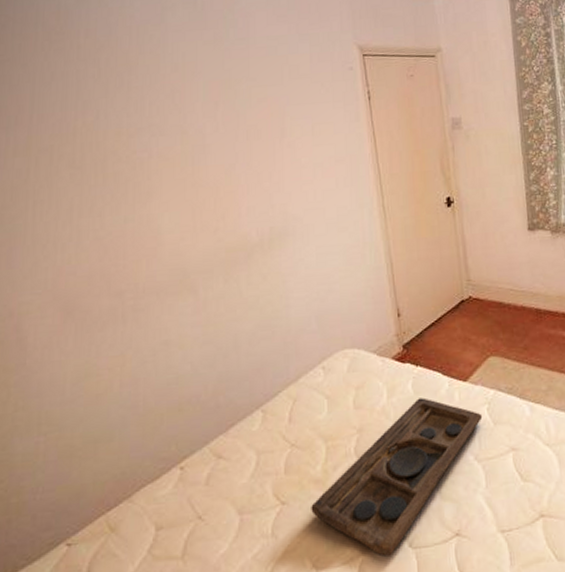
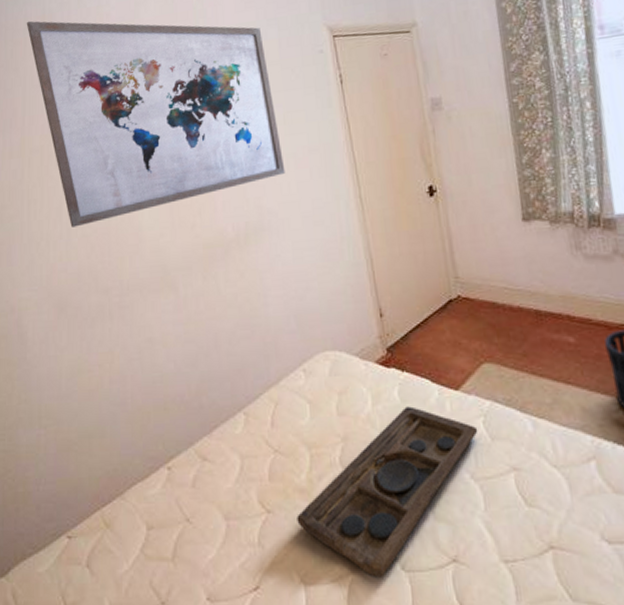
wall art: none [38,15,312,230] -> present [26,21,286,228]

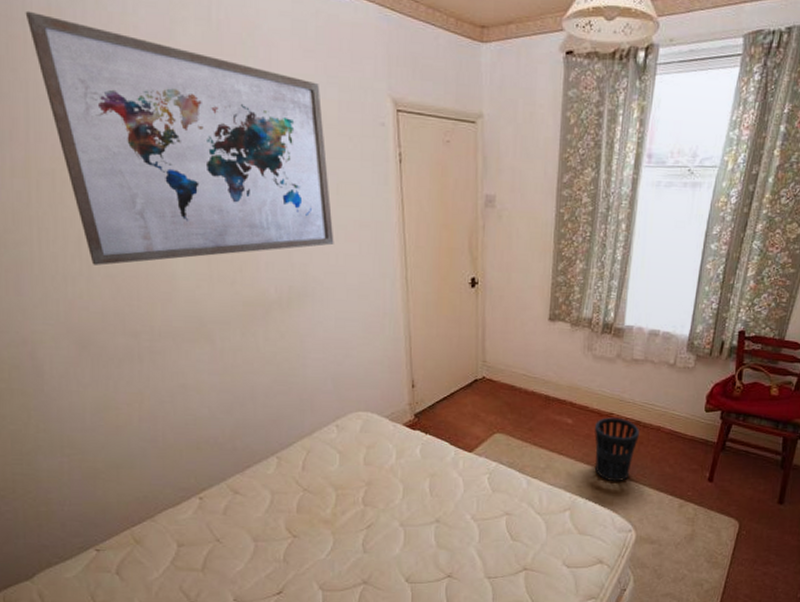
decorative tray: present [297,406,478,578] -> none [320,462,483,587]

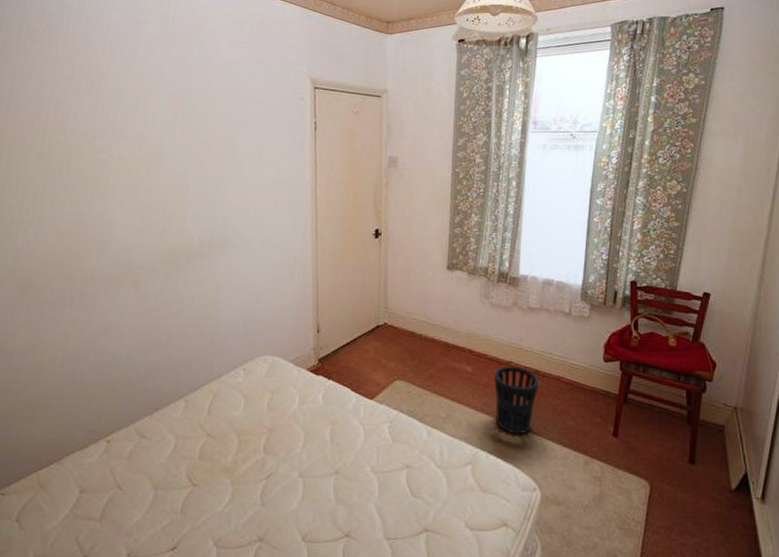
wall art: present [25,10,334,265] -> none [23,17,254,217]

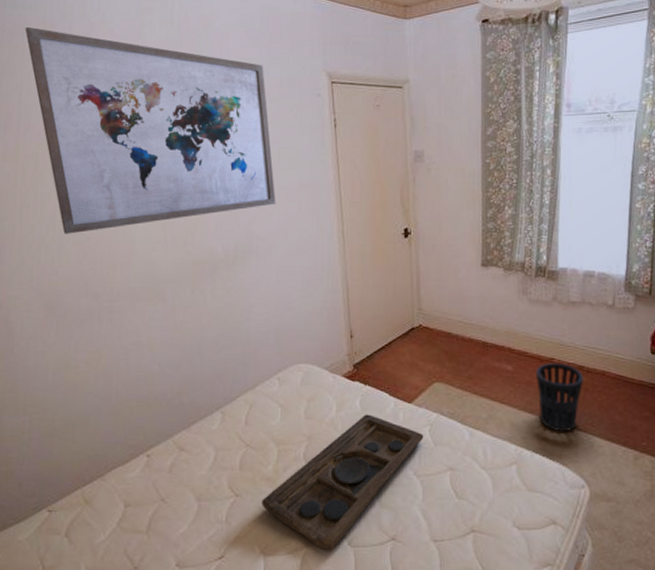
wall art: none [23,17,254,217] -> present [25,26,276,234]
decorative tray: none [218,409,383,546] -> present [262,414,424,551]

